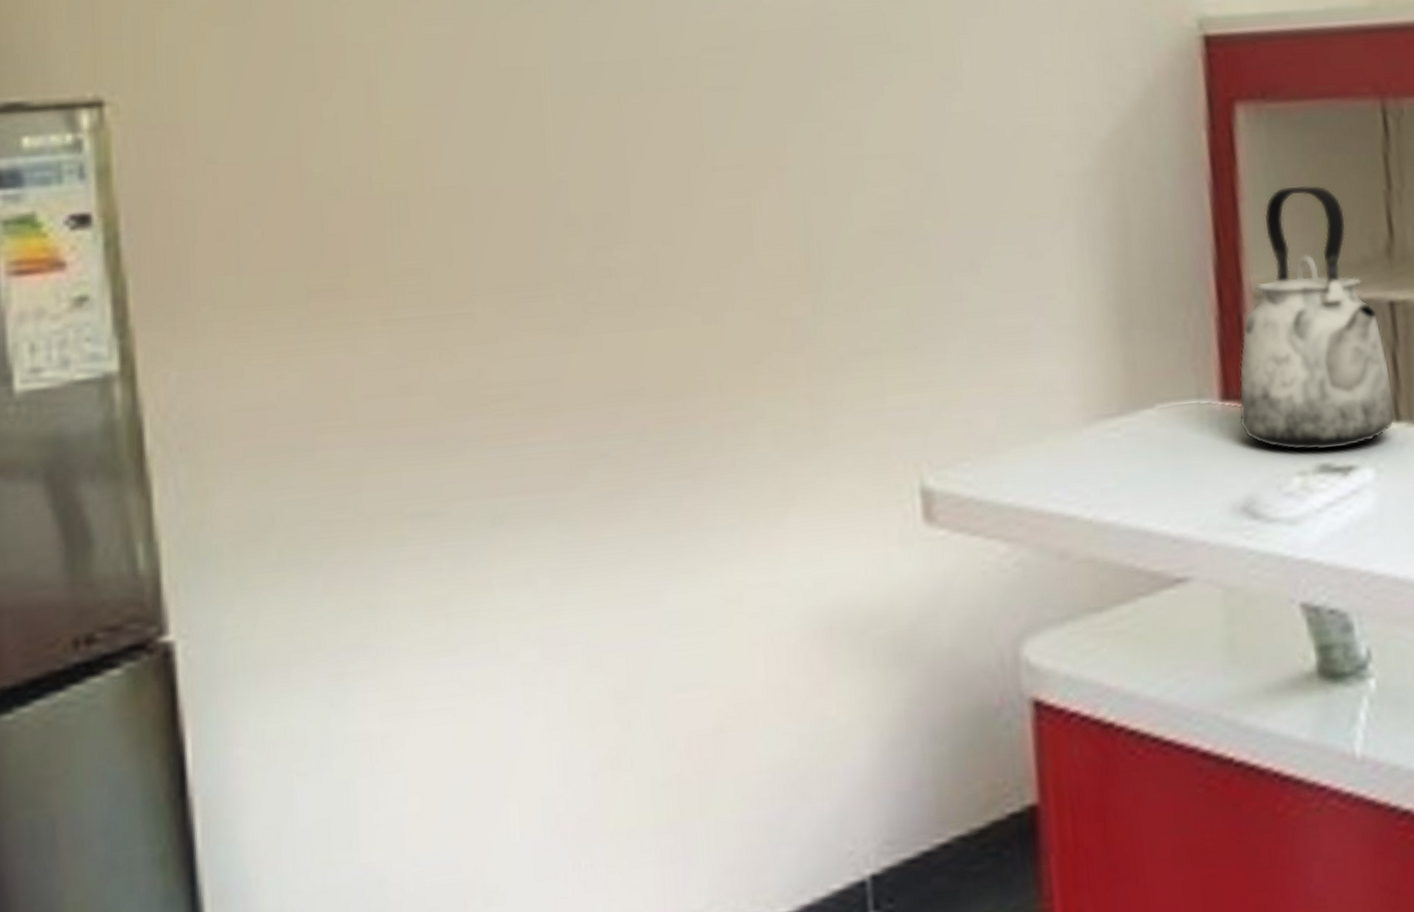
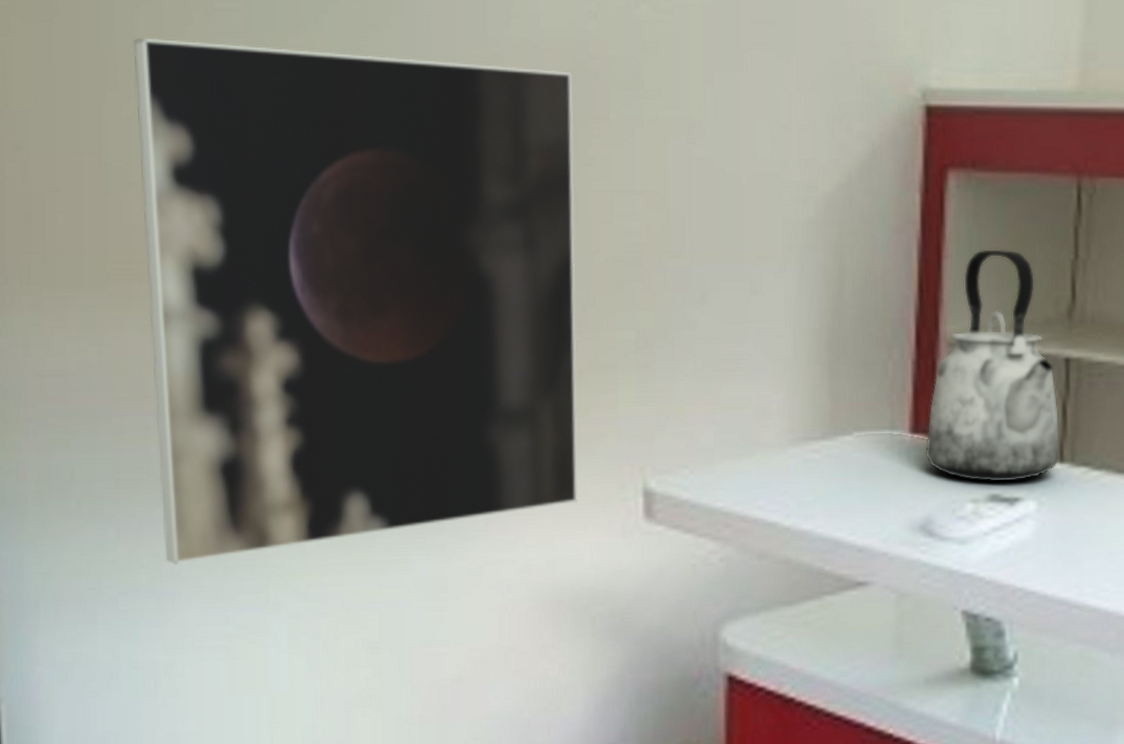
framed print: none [333,30,847,616] -> present [133,37,579,565]

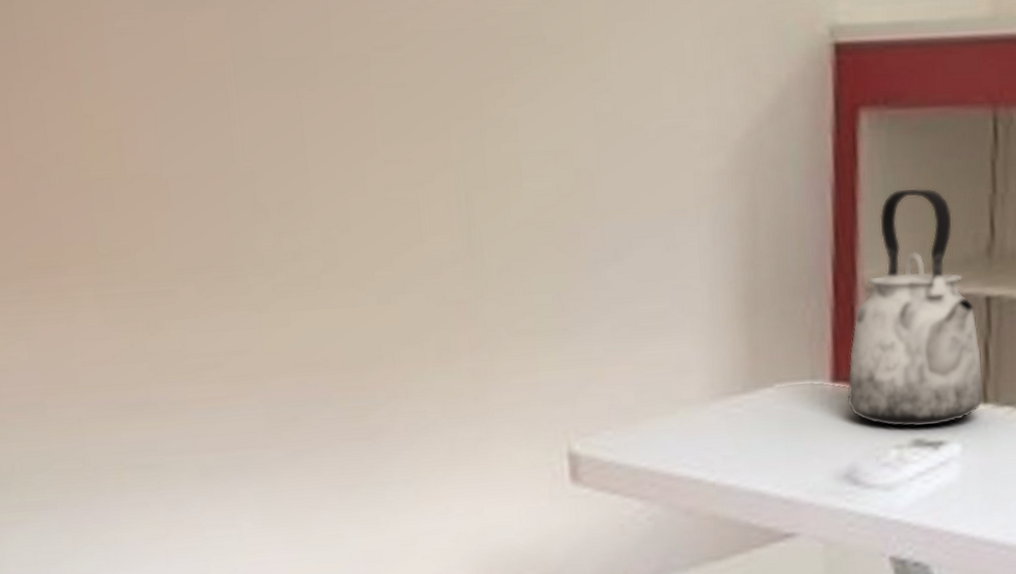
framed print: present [133,37,579,565] -> none [34,24,505,551]

